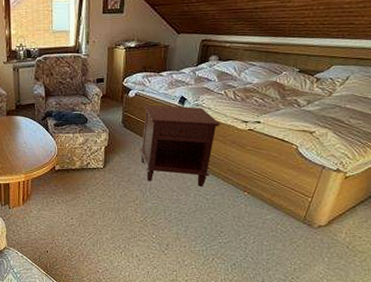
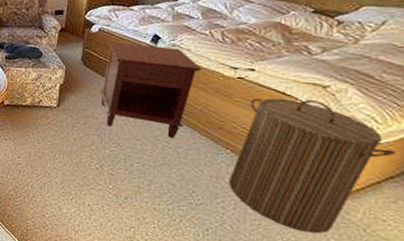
laundry hamper: none [248,144,363,255] -> present [229,98,395,234]

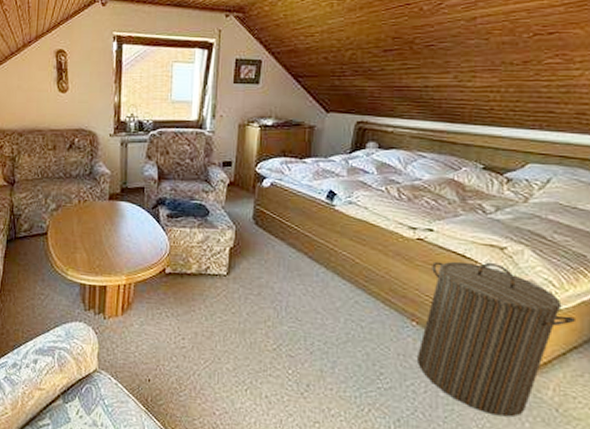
nightstand: present [100,42,202,138] -> none [274,198,381,310]

